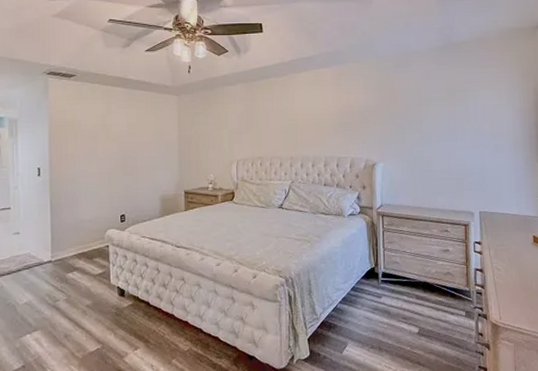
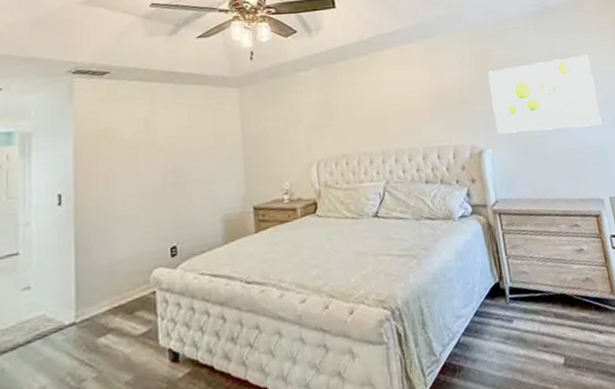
wall art: none [389,88,484,152] -> present [488,54,602,135]

